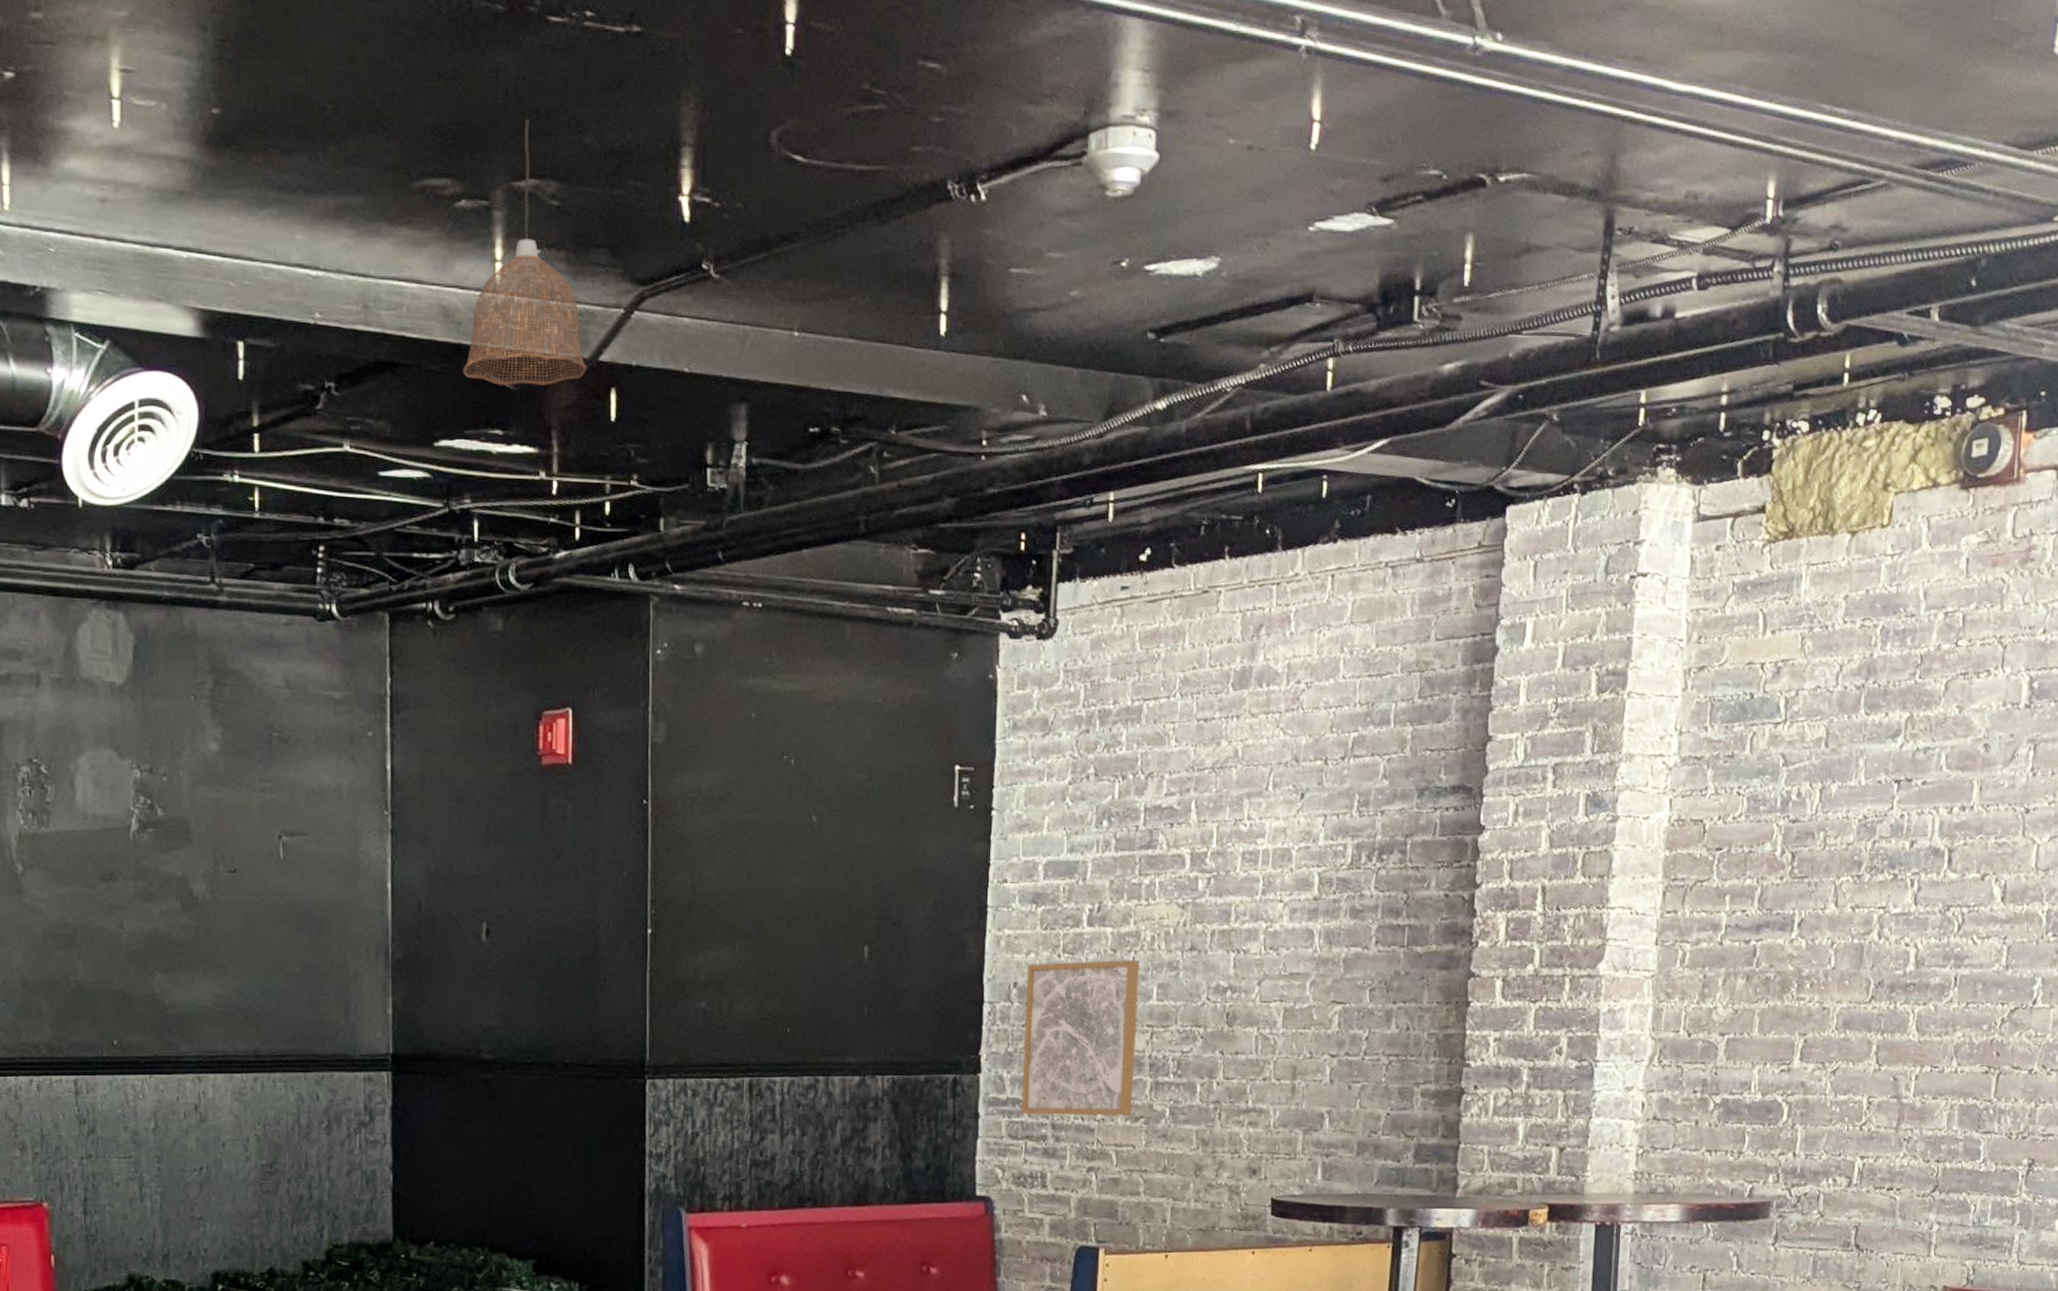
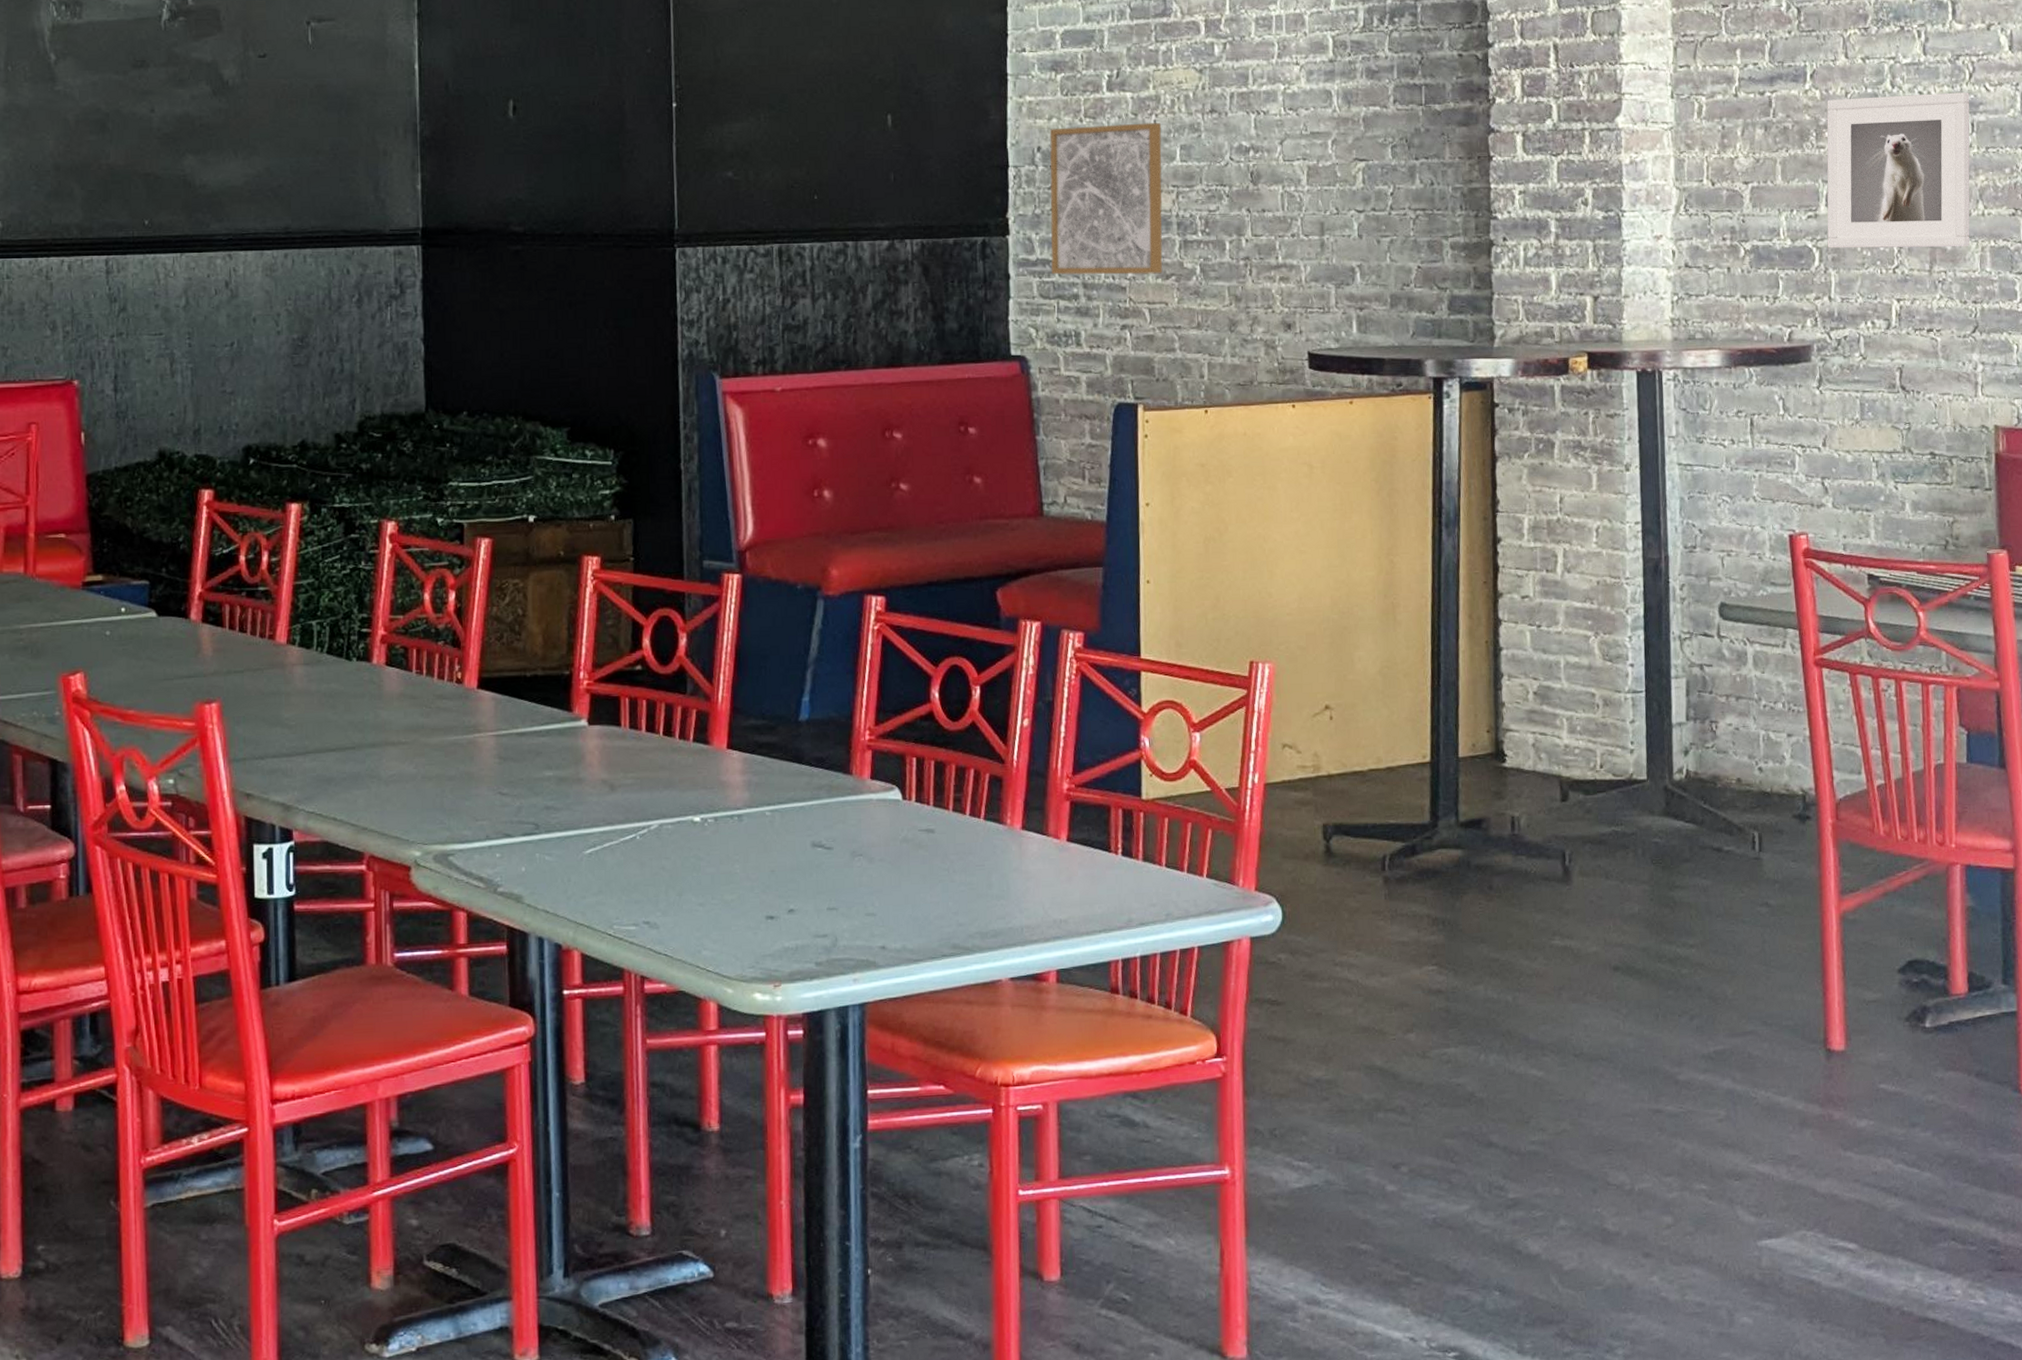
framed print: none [1797,945,1956,1105] -> present [1827,92,1970,248]

